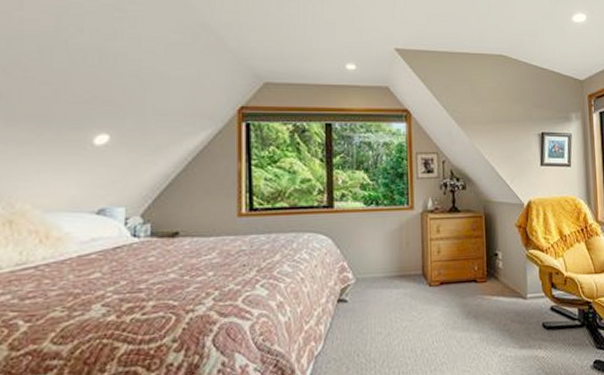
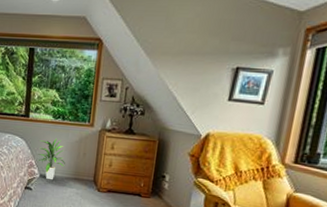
indoor plant: none [350,229,386,284] -> present [37,138,65,180]

